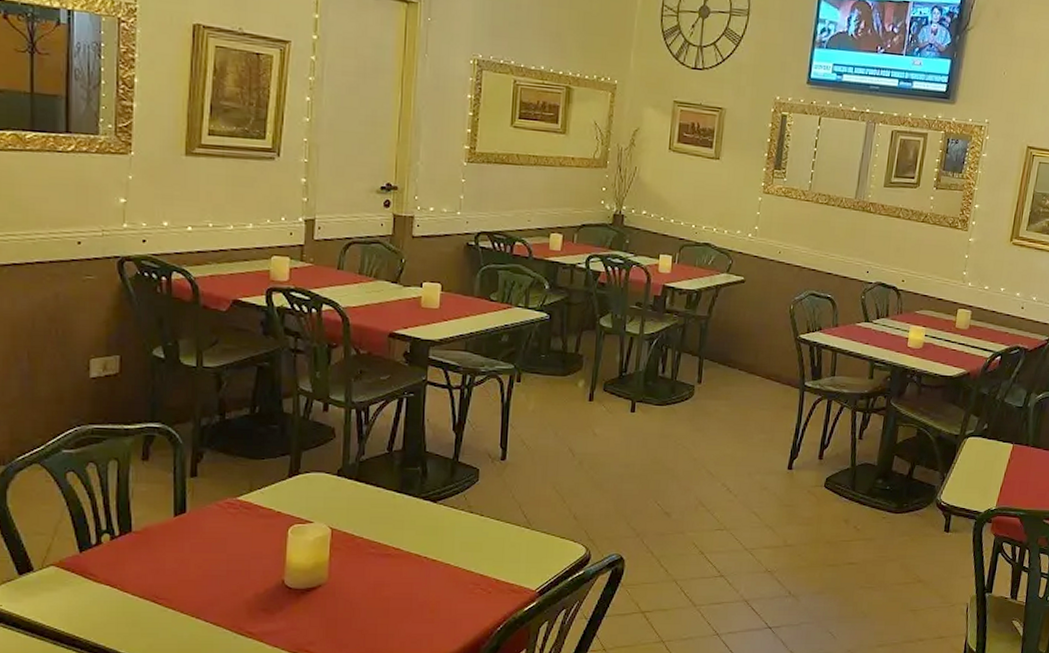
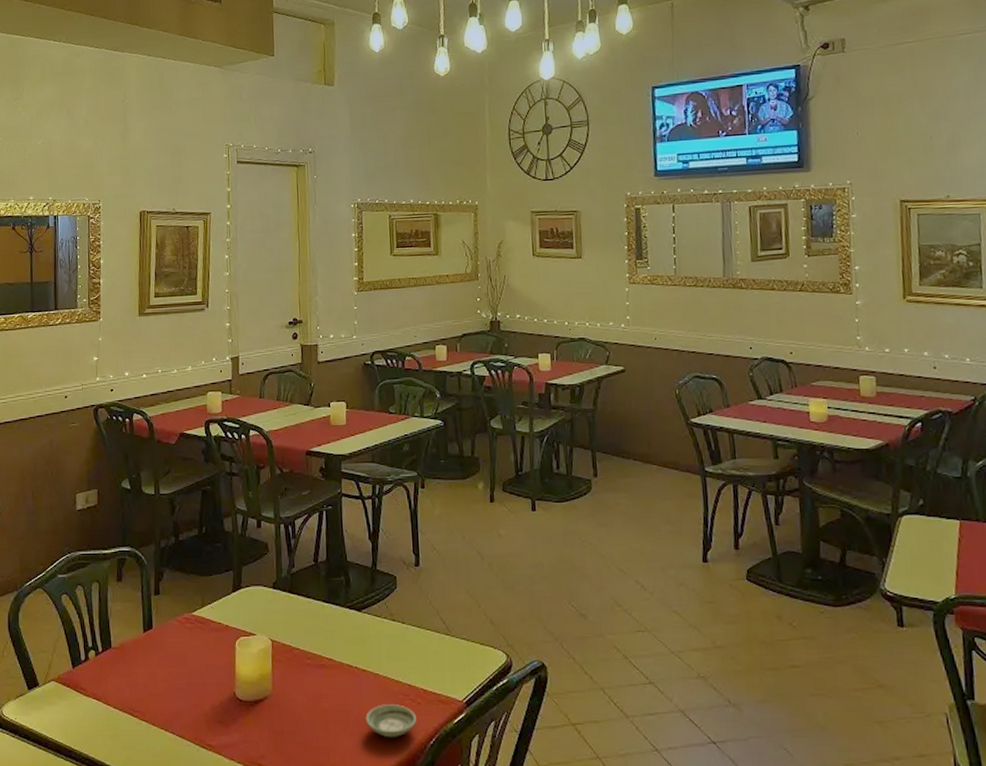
saucer: none [430,593,486,625] -> present [365,704,417,738]

